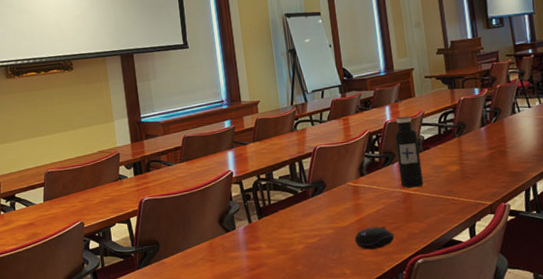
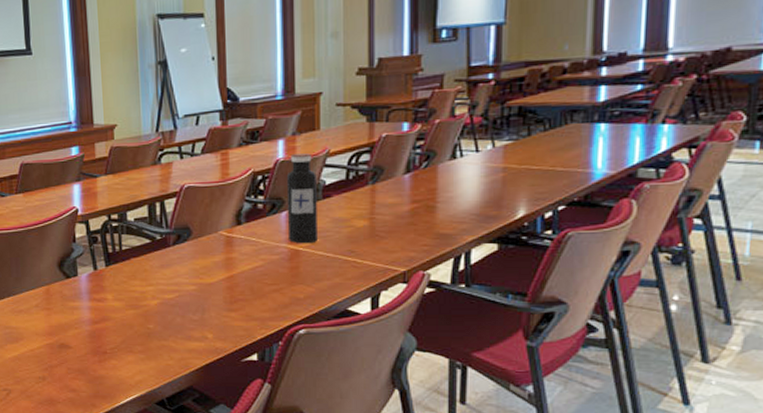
computer mouse: present [354,226,394,250] -> none [221,286,273,313]

